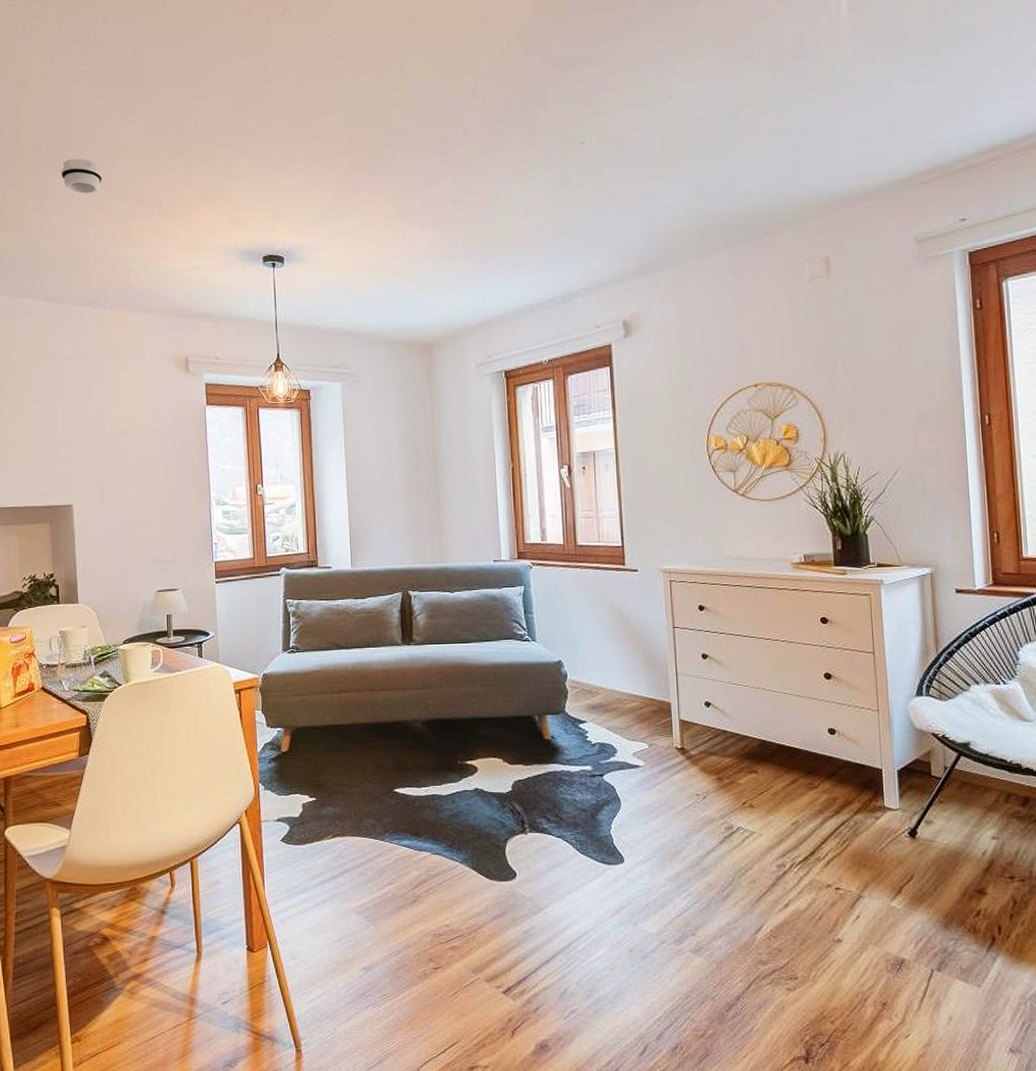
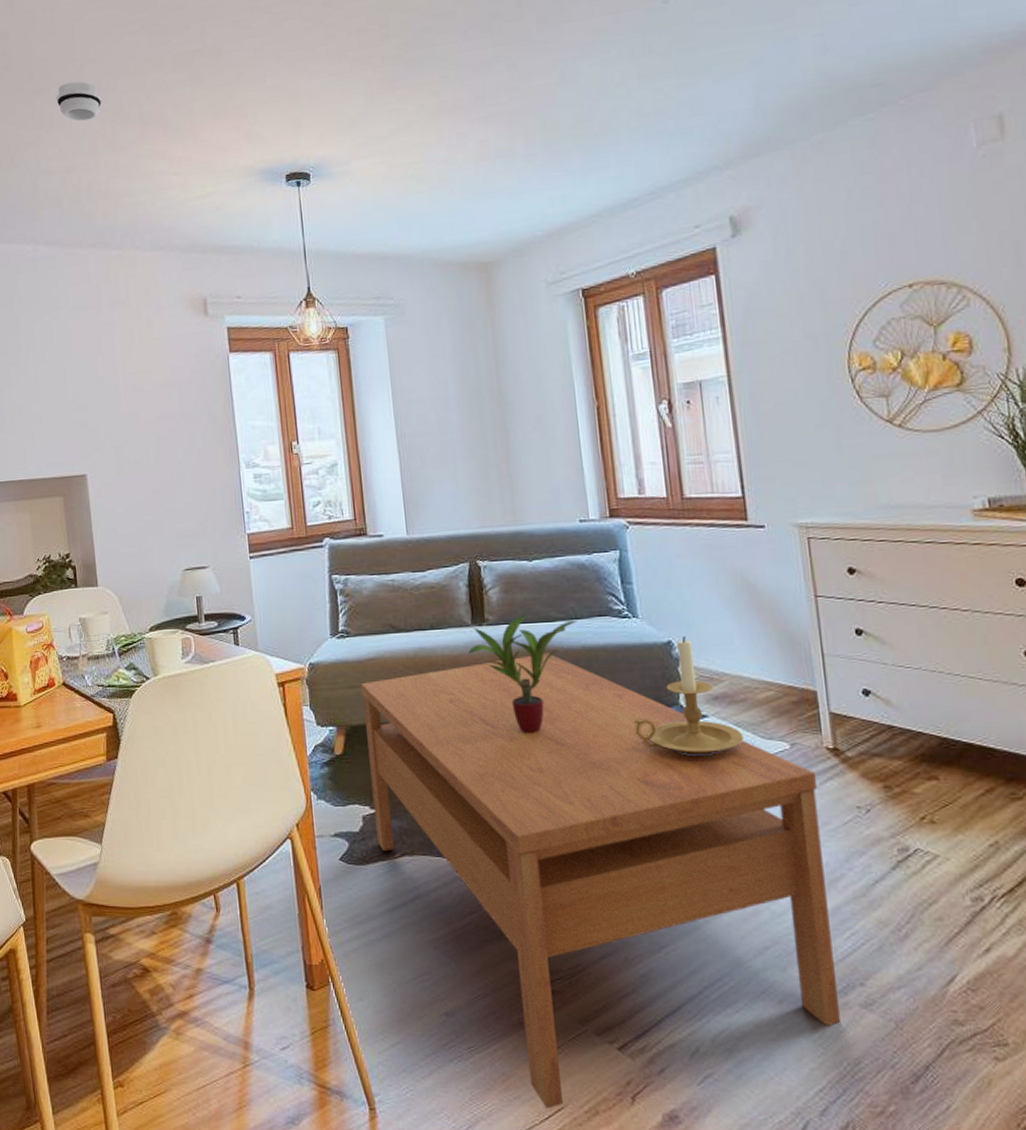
coffee table: none [306,668,676,1044] -> present [361,653,841,1109]
potted plant: none [397,636,488,735] -> present [468,614,578,734]
candle holder: none [528,657,613,754] -> present [633,636,744,756]

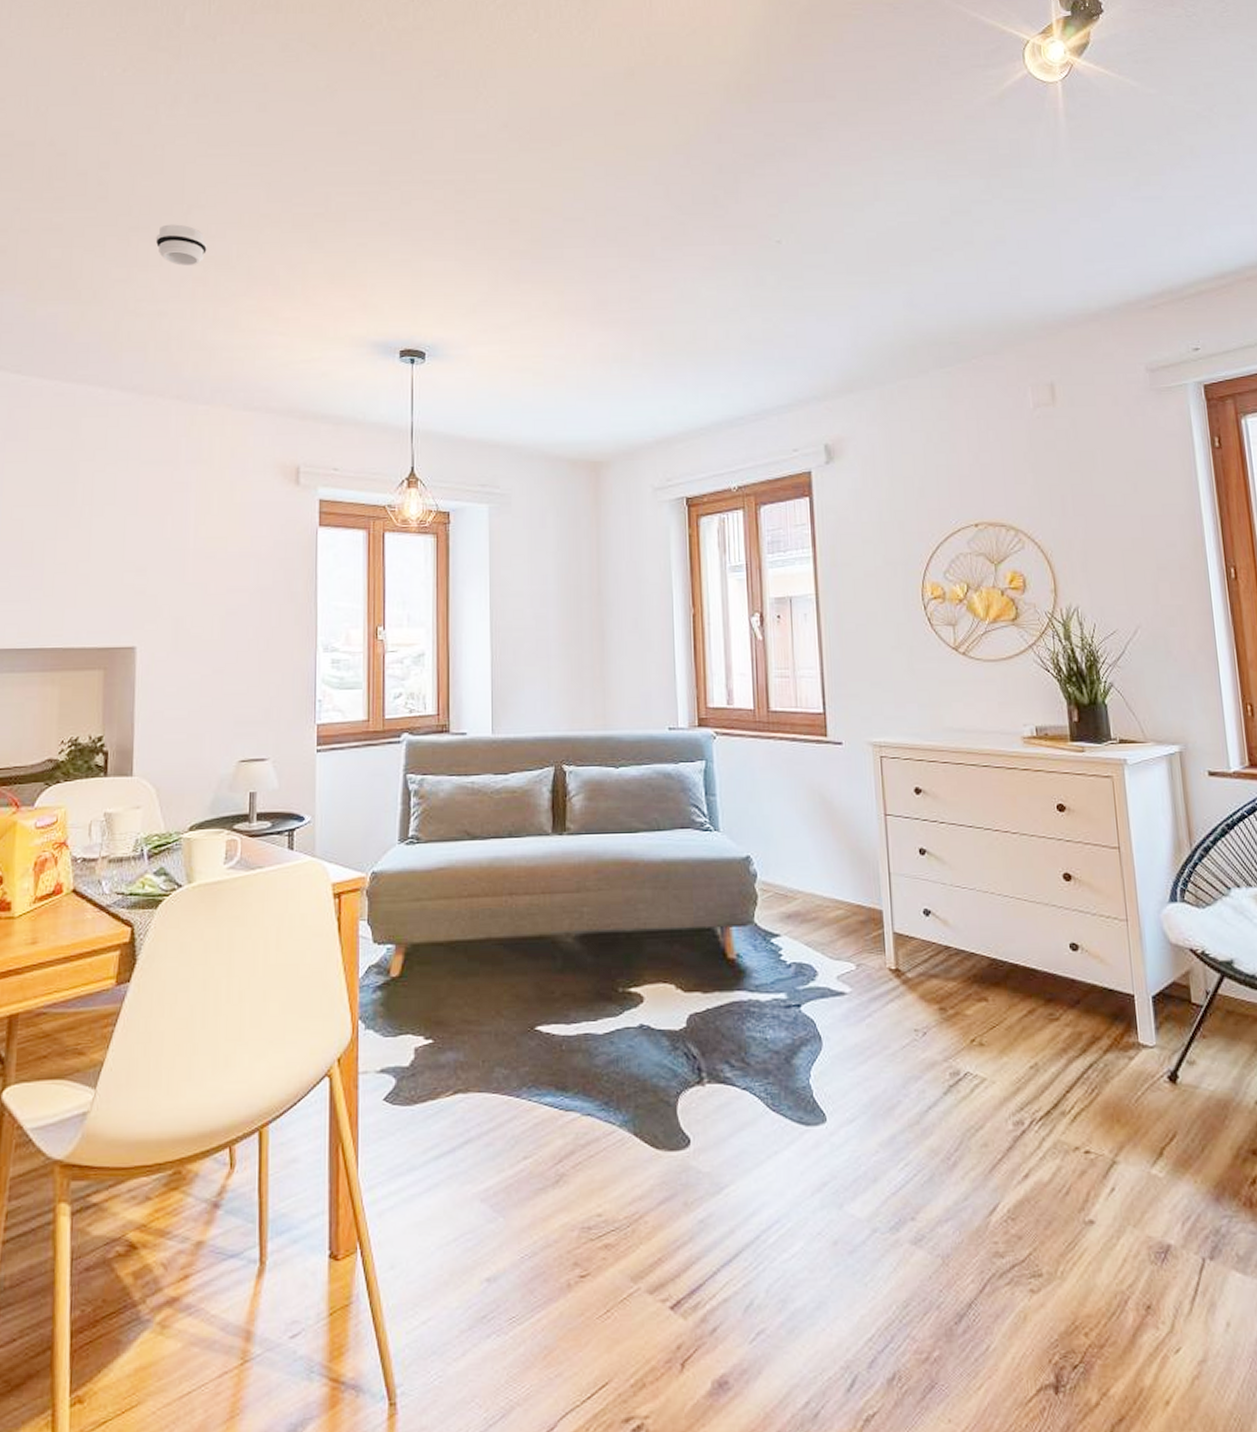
coffee table: present [361,653,841,1109] -> none [427,866,892,1386]
potted plant: present [468,614,578,734] -> none [546,823,660,953]
candle holder: present [633,636,744,756] -> none [708,851,813,977]

